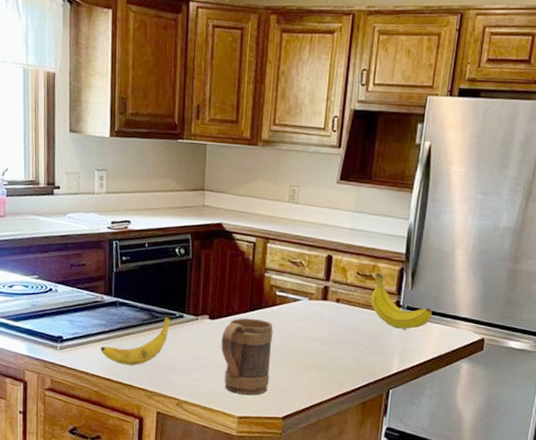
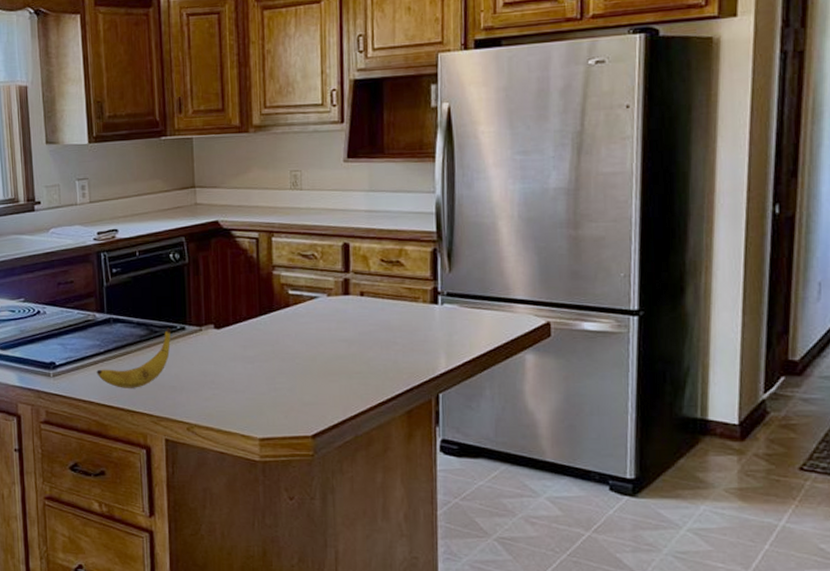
mug: present [221,318,273,395] -> none [231,323,292,413]
fruit: present [370,273,432,329] -> none [401,257,479,320]

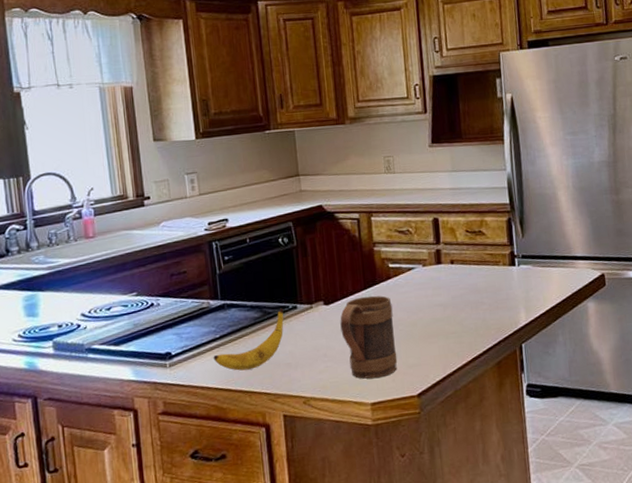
mug: none [231,323,292,413] -> present [340,295,398,379]

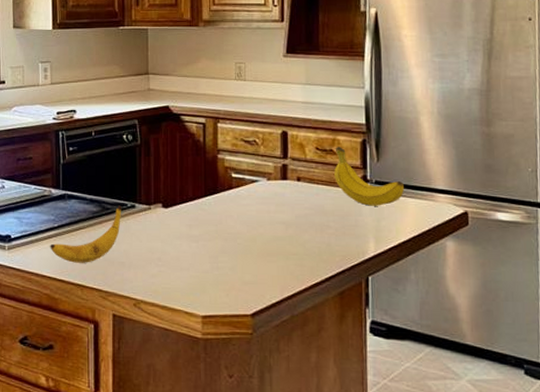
mug: present [340,295,398,379] -> none [177,204,233,291]
fruit: none [483,227,548,279] -> present [334,147,404,206]

